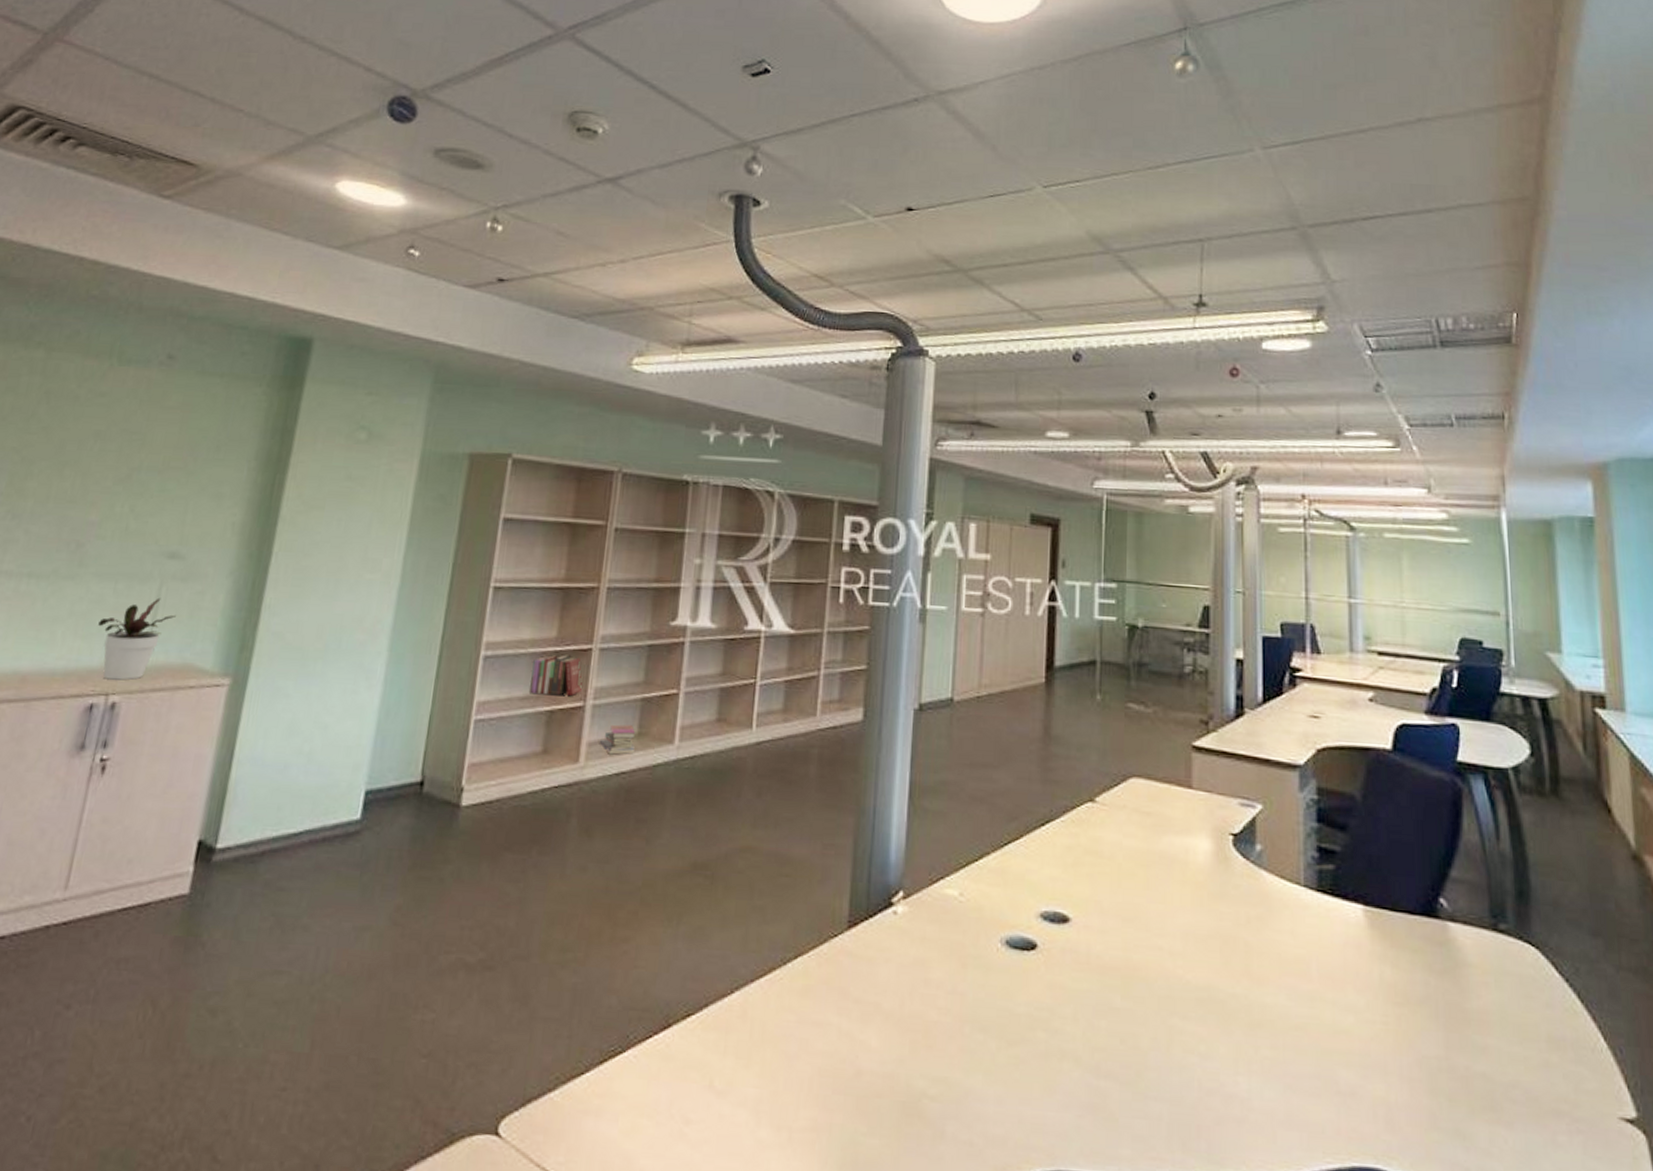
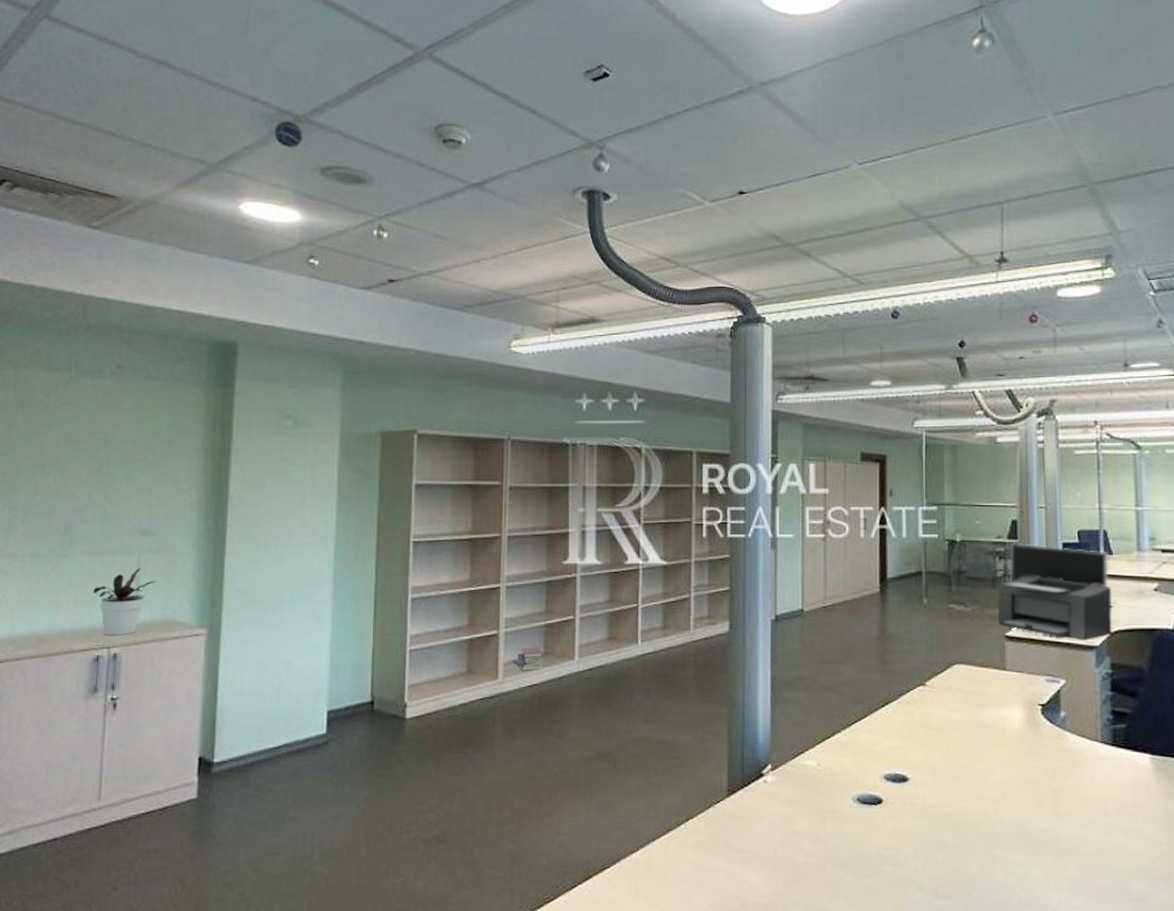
books: present [530,654,582,697] -> none [452,593,494,627]
printer: none [1184,673,1320,759] -> present [997,575,1113,642]
computer monitor: none [1200,633,1316,694] -> present [1009,543,1109,588]

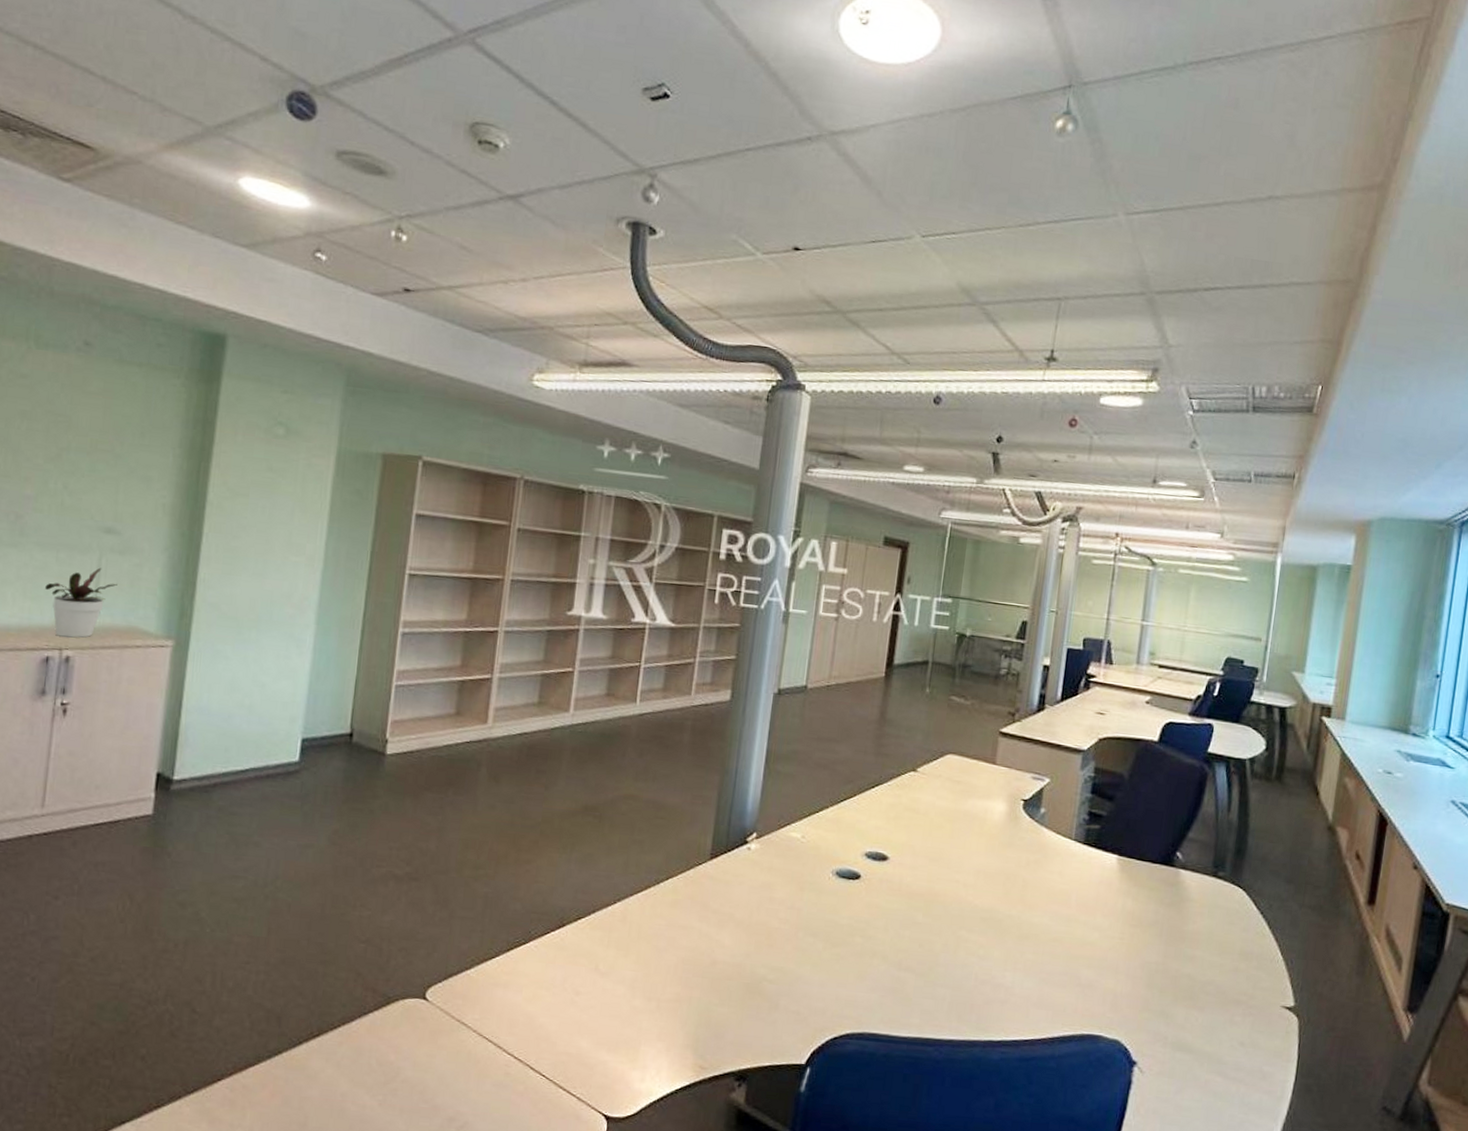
books: present [513,647,543,671] -> none [504,694,537,719]
printer: present [997,575,1113,642] -> none [995,676,1106,745]
computer monitor: present [1009,543,1109,588] -> none [1012,643,1108,696]

